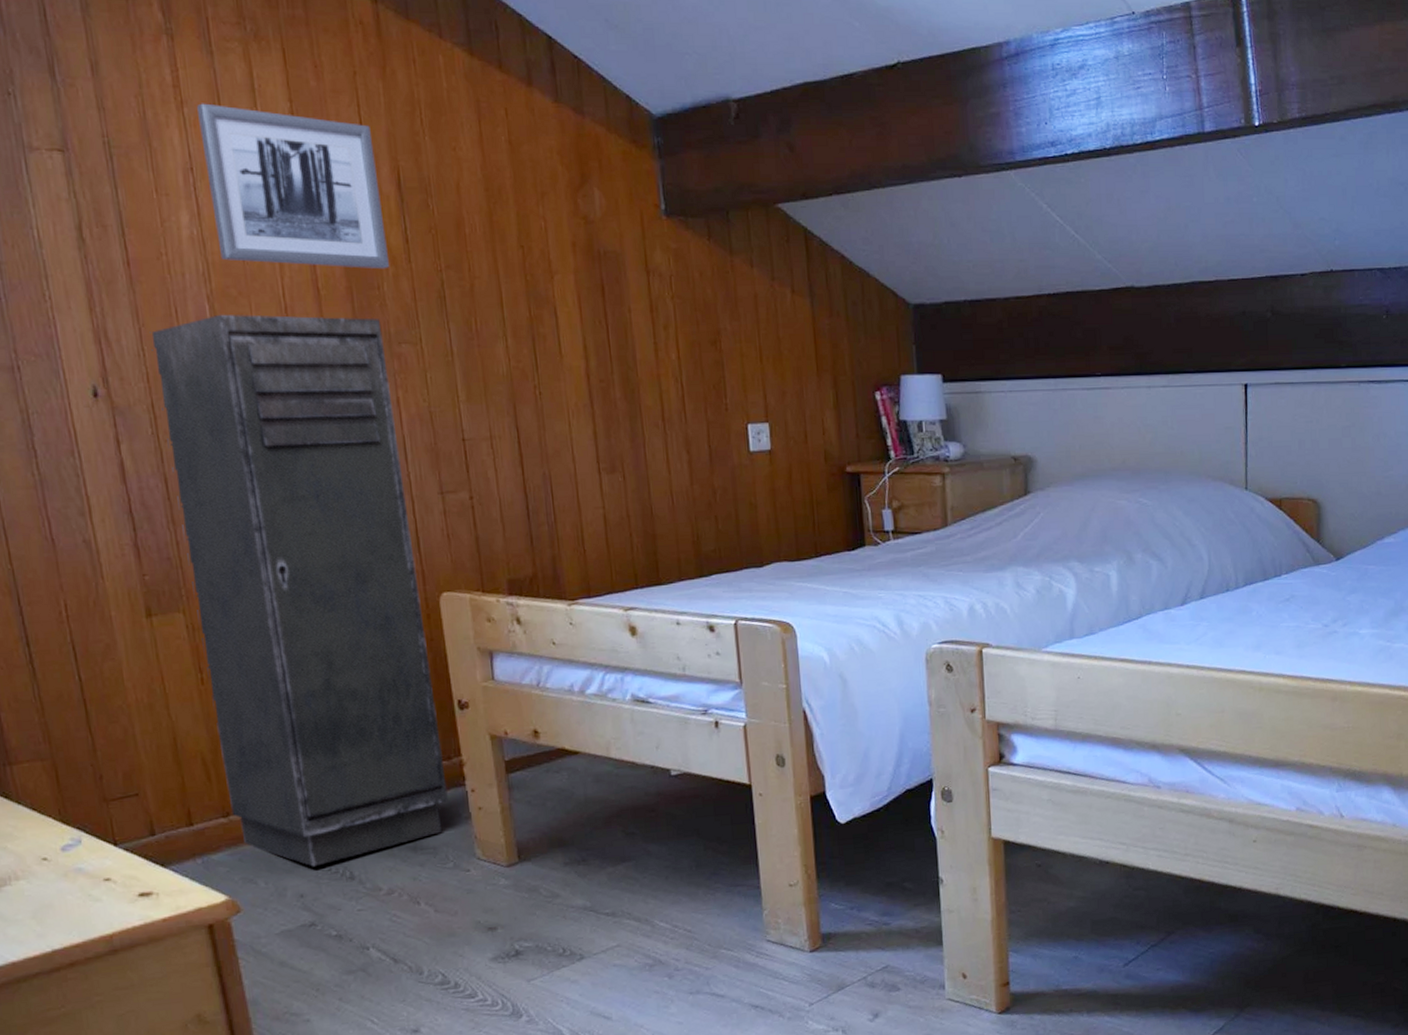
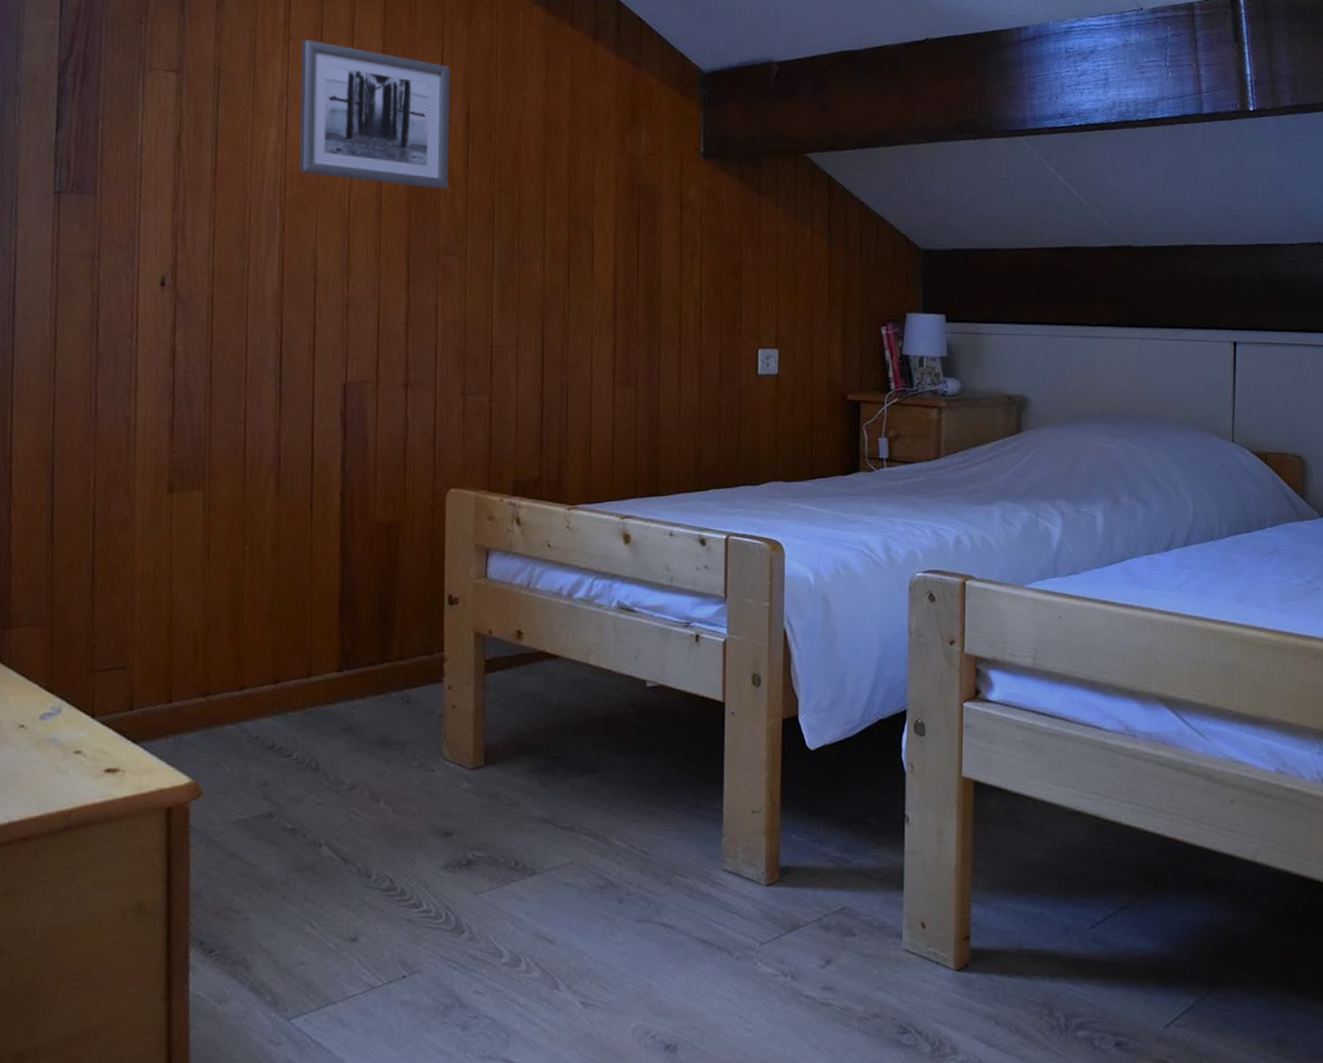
storage cabinet: present [149,314,448,867] -> none [211,219,432,755]

